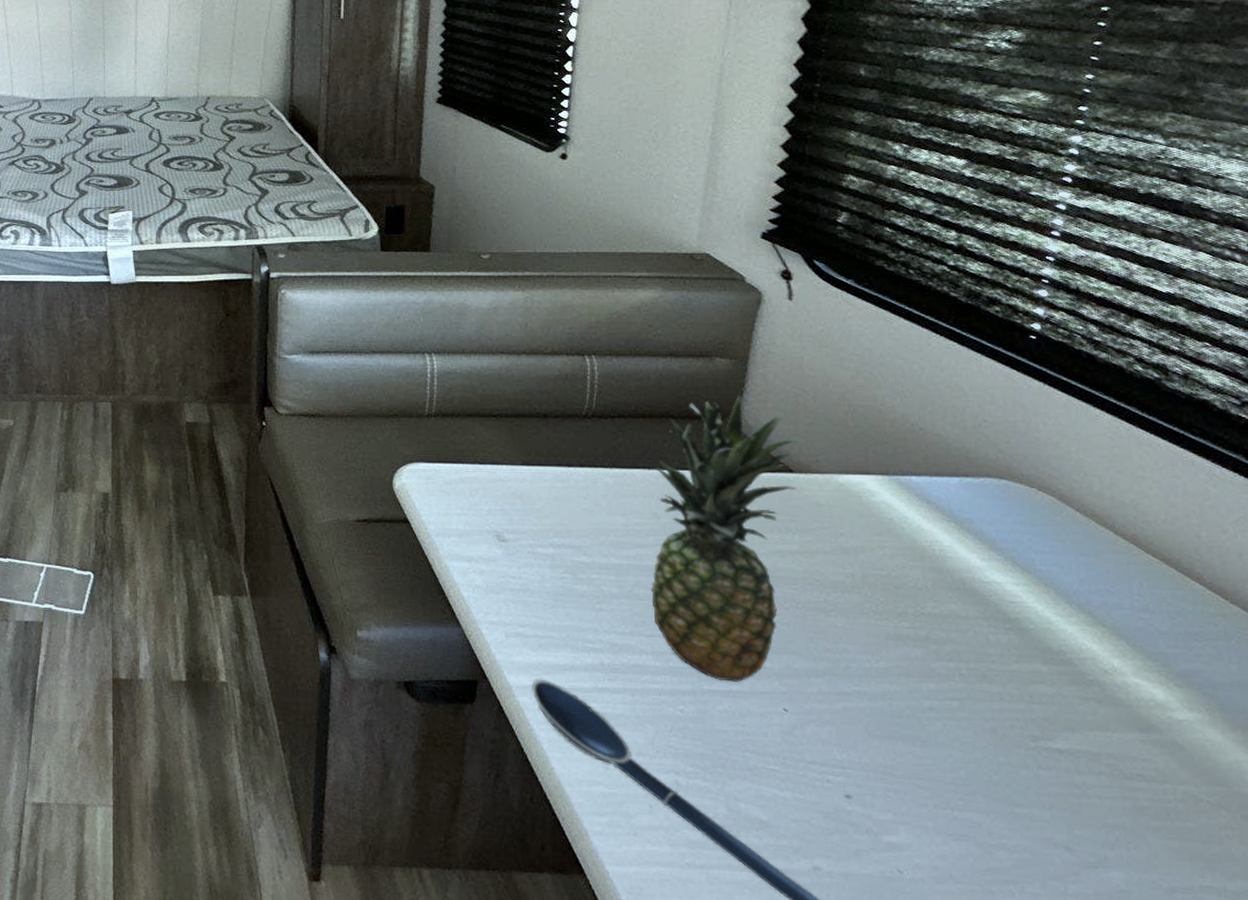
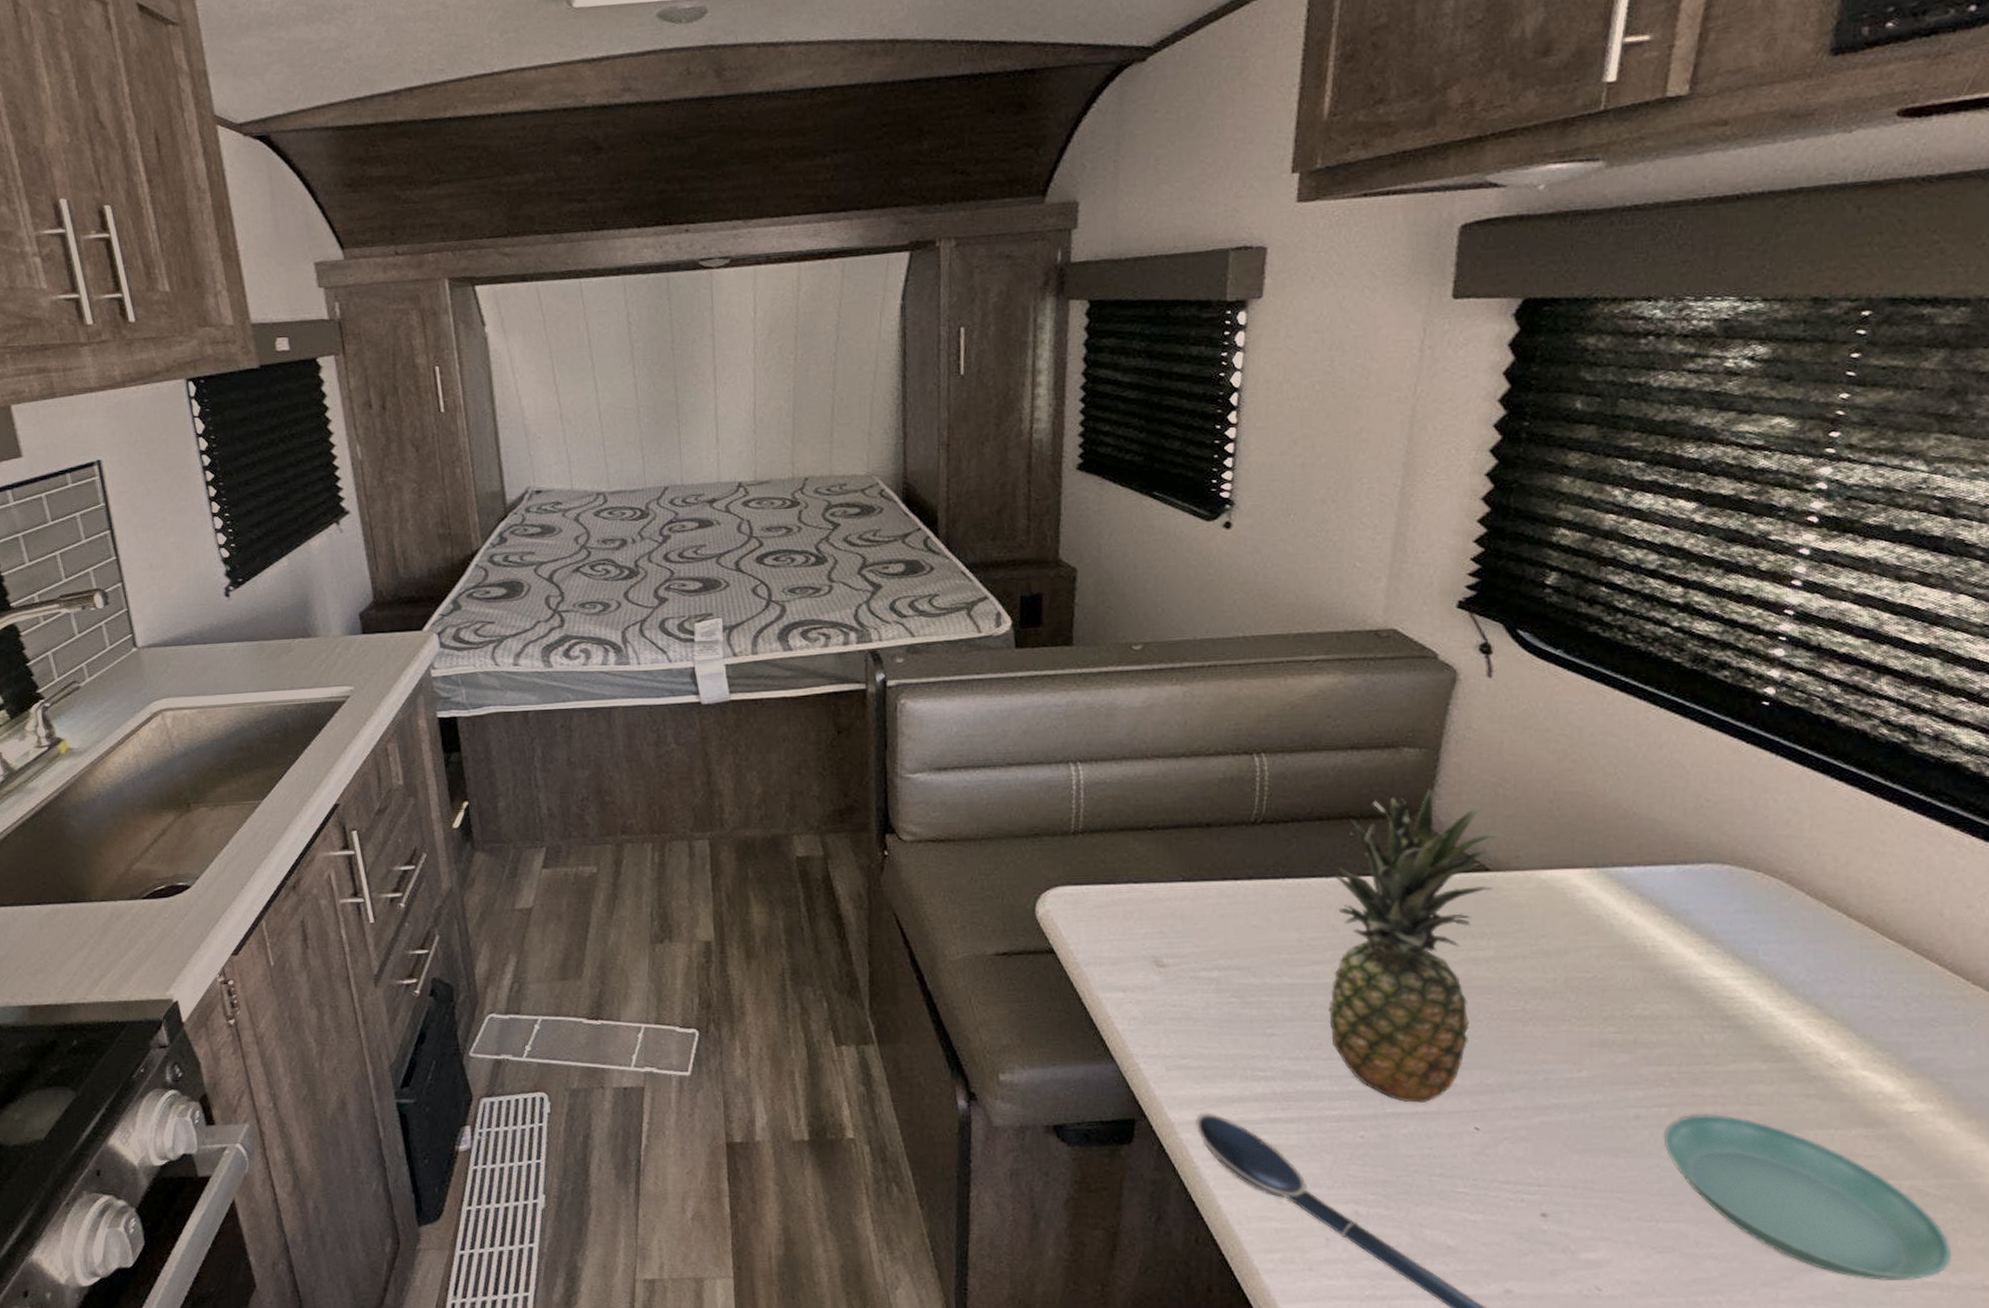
saucer: none [955,709,1227,884] -> present [1663,1113,1952,1281]

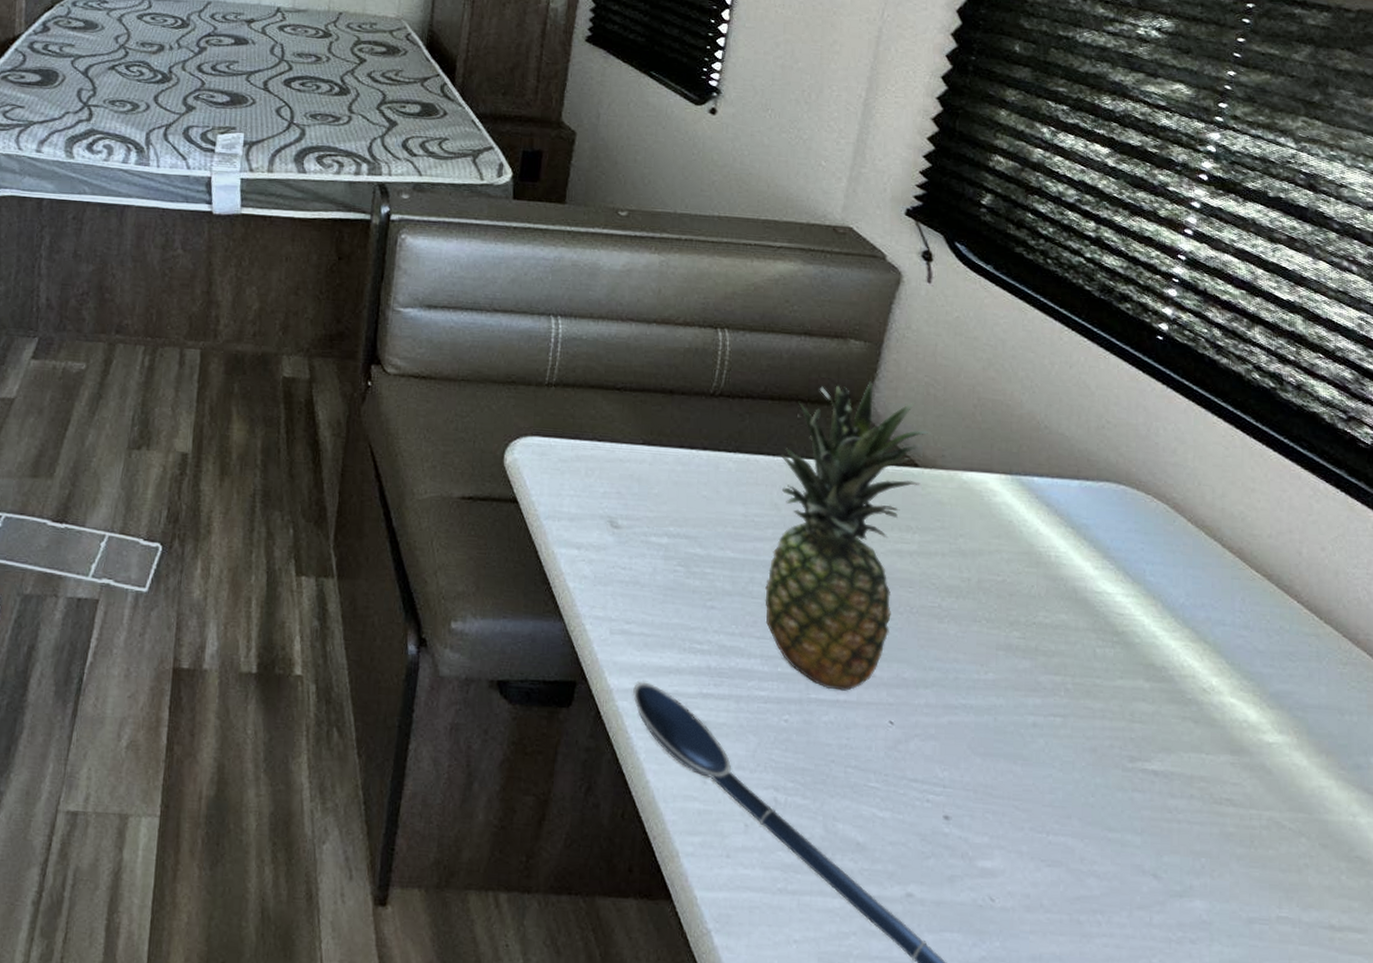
saucer: present [1663,1113,1952,1281] -> none [1056,726,1304,915]

